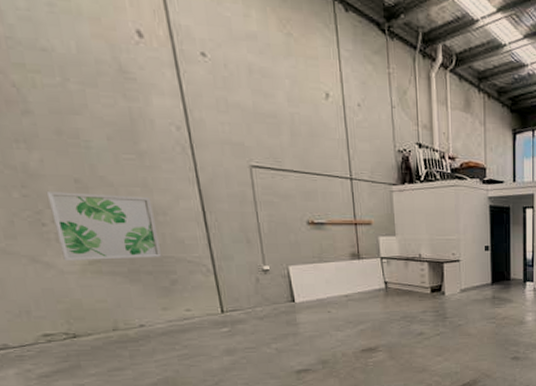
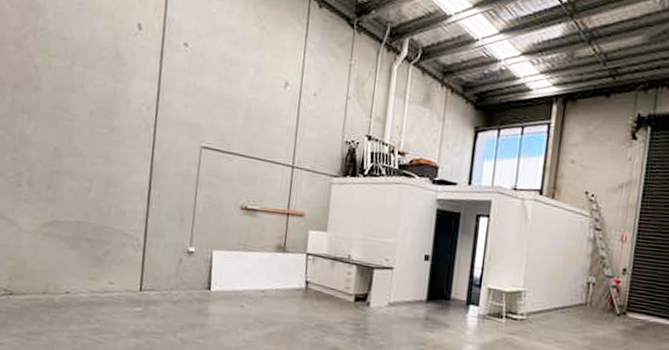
wall art: present [46,192,163,262] -> none [24,157,109,227]

